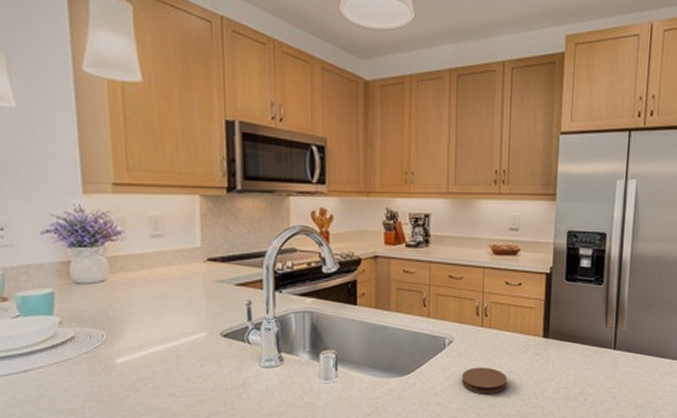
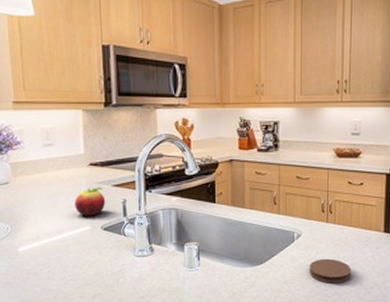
fruit: none [188,286,227,321] -> present [74,187,106,216]

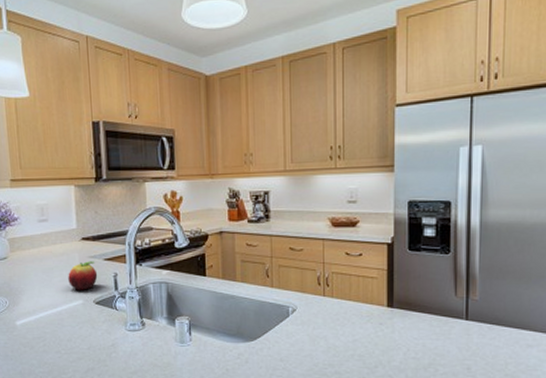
coaster: present [310,258,352,283] -> none [307,335,352,361]

